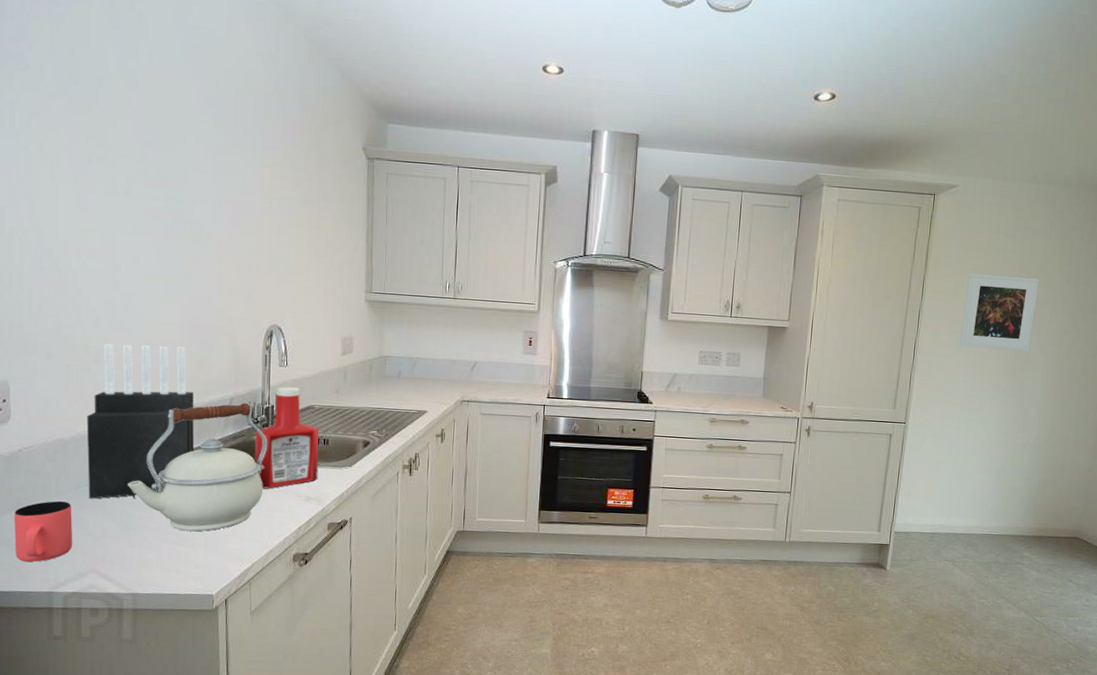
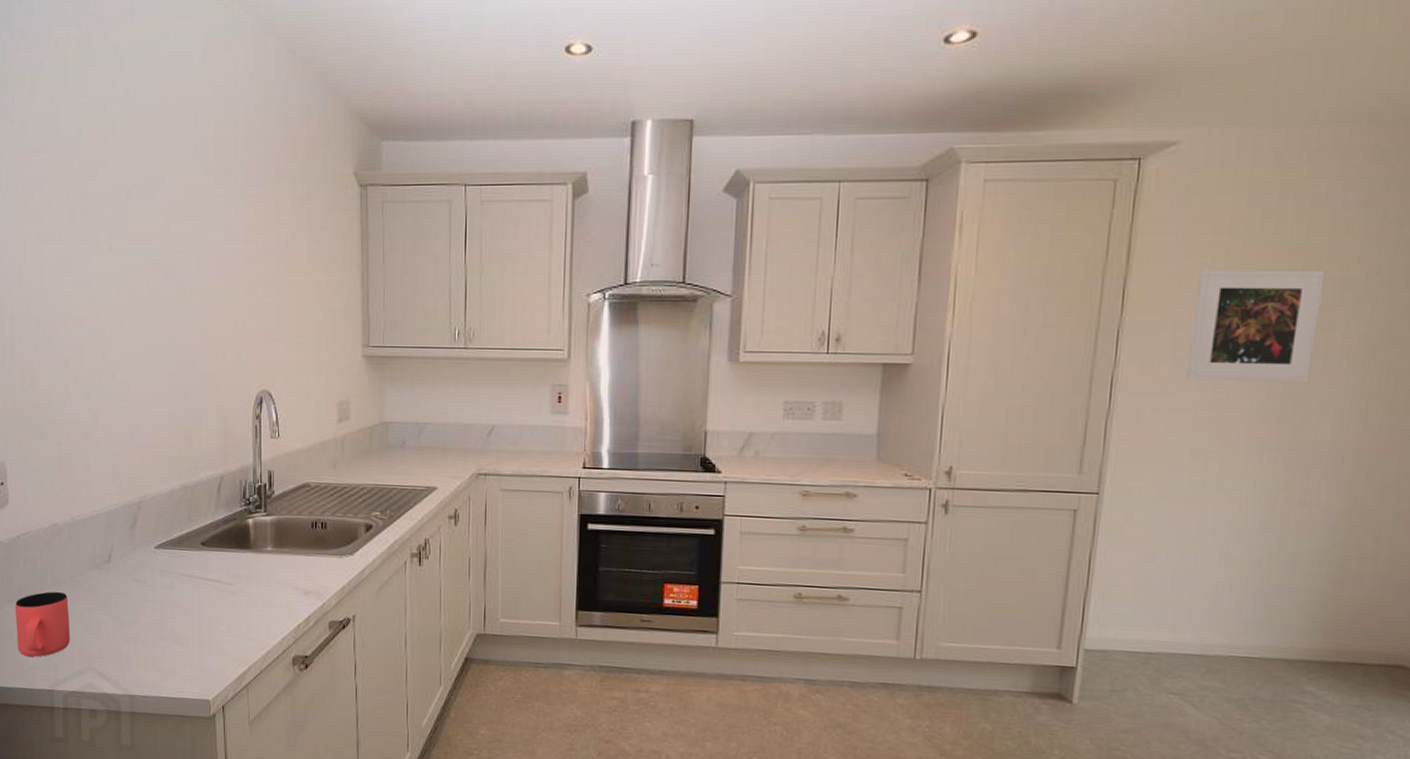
knife block: present [86,344,195,499] -> none [79,418,186,591]
kettle: present [128,402,268,532] -> none [121,481,262,628]
ketchup bottle: present [254,387,319,489] -> none [247,462,316,581]

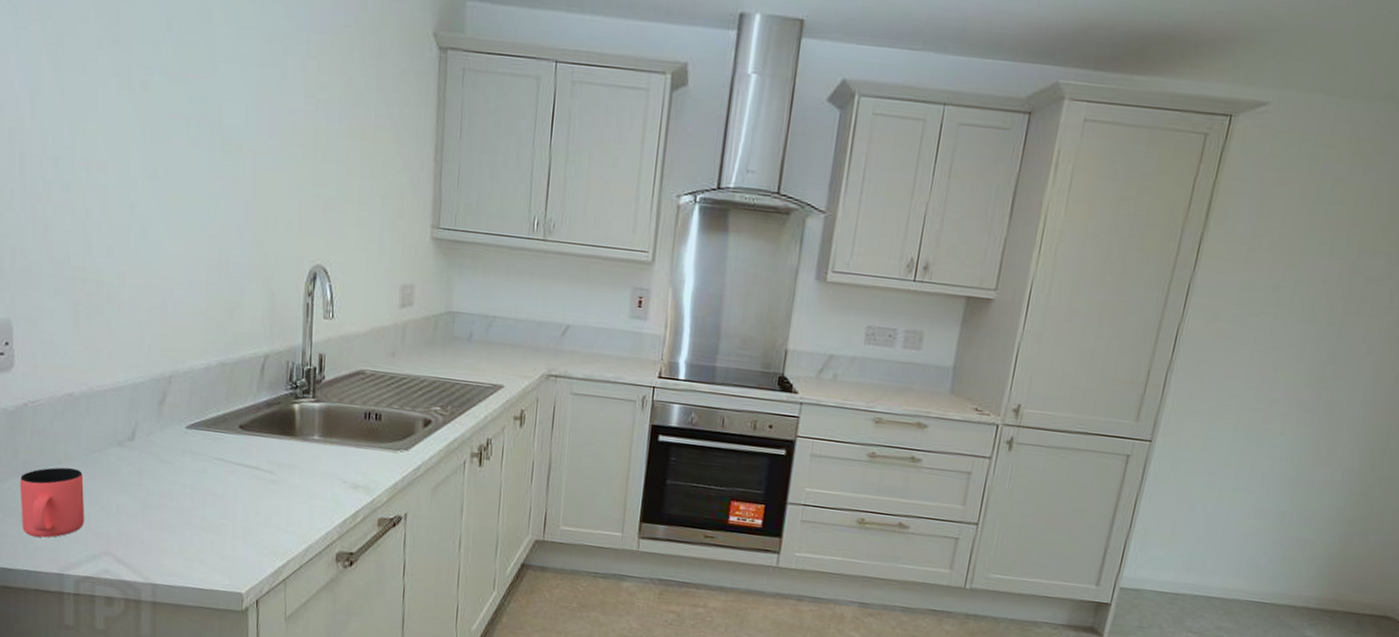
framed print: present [1187,270,1326,383] -> none [1244,233,1380,351]

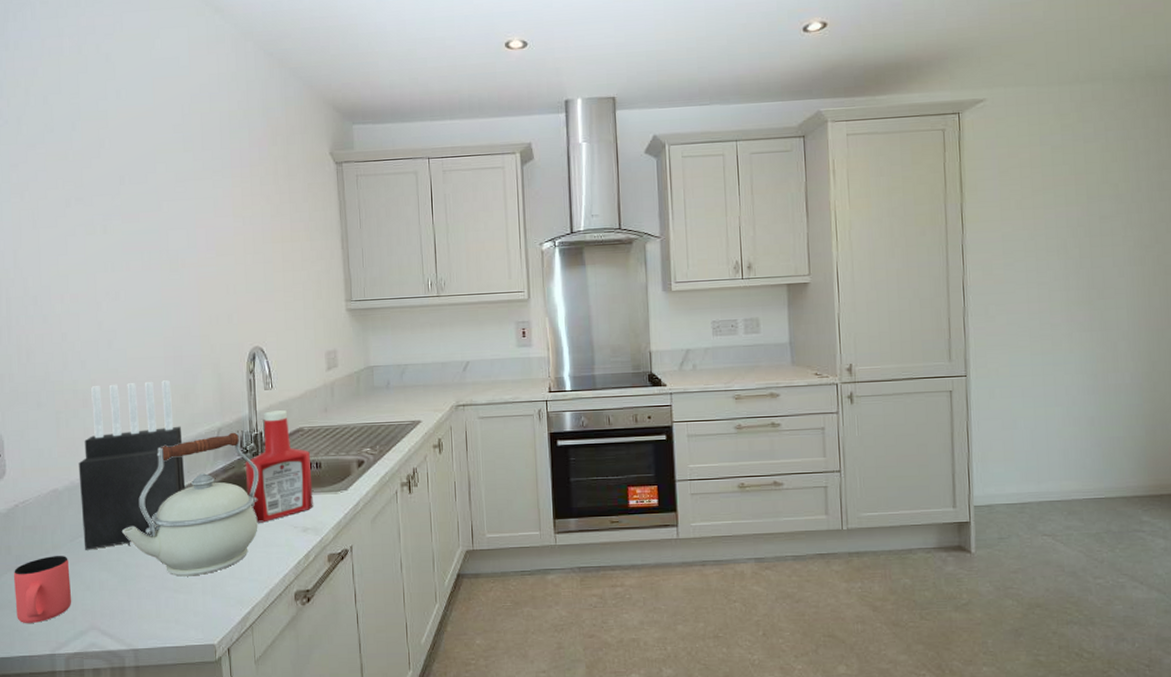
knife block: none [99,280,223,472] -> present [78,380,186,550]
kettle: none [146,361,309,517] -> present [122,432,260,577]
ketchup bottle: none [292,344,370,471] -> present [245,410,313,523]

